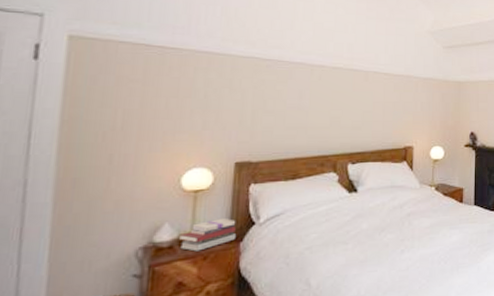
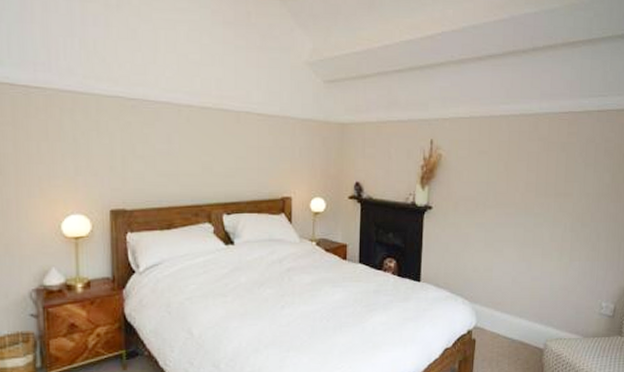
books: present [179,217,237,252] -> none [67,265,119,296]

